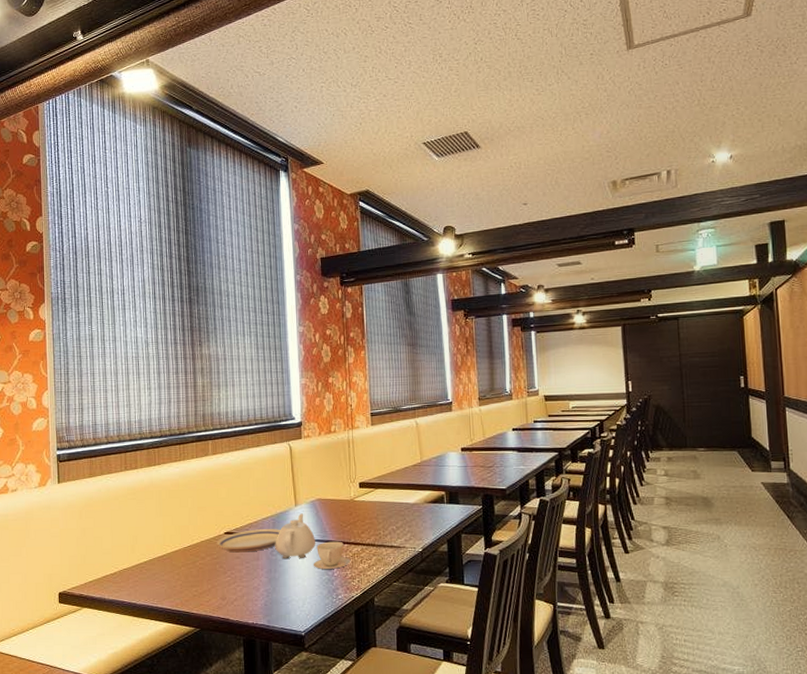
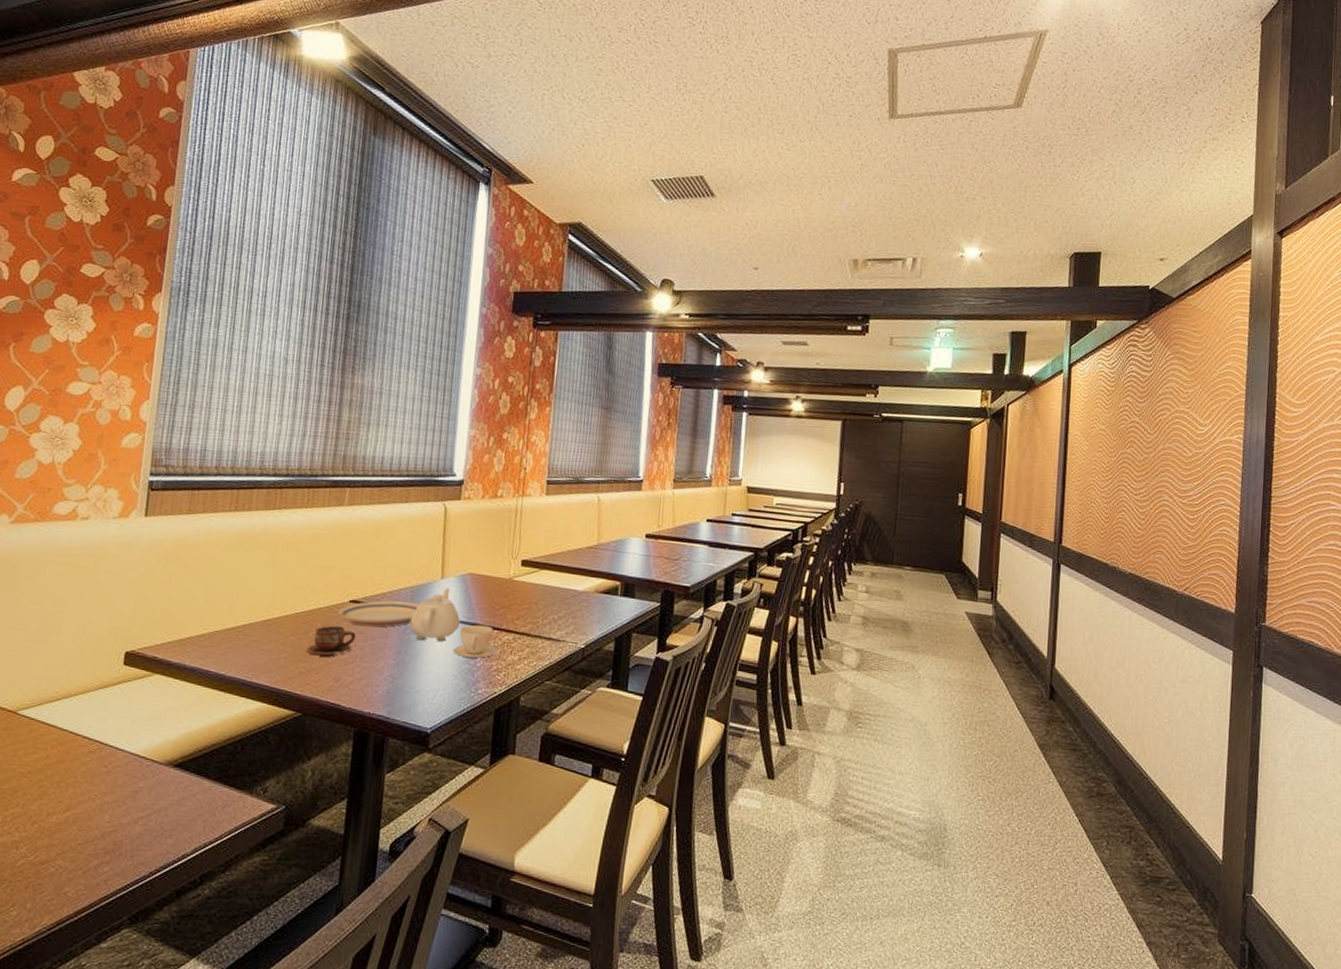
cup: none [196,554,233,581] -> present [306,625,356,657]

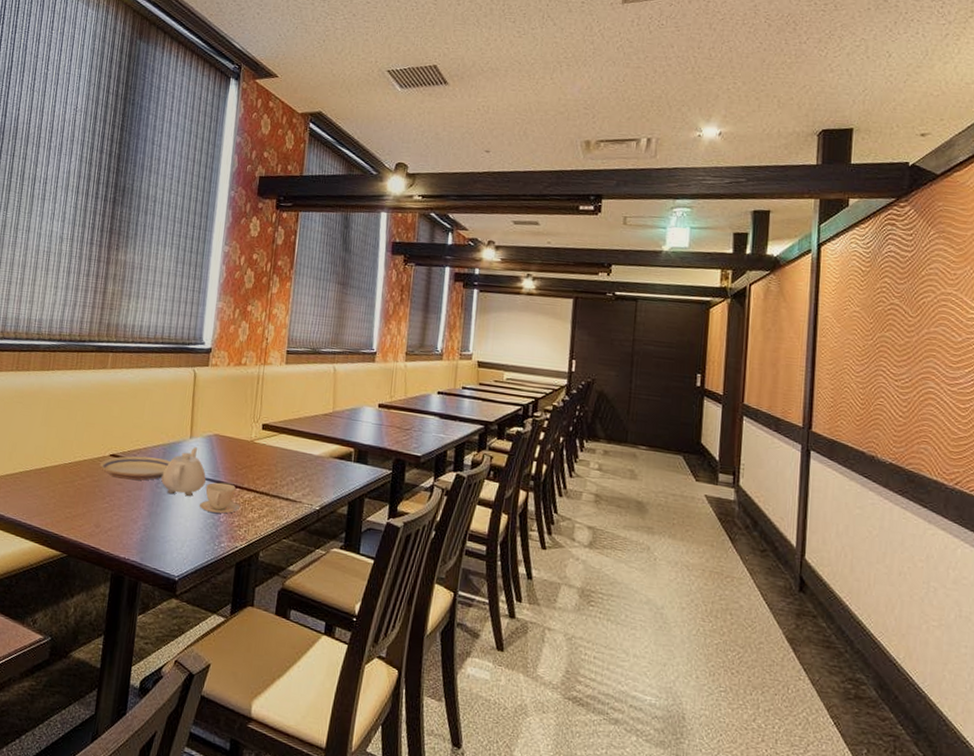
cup: present [306,625,356,657] -> none [72,476,115,505]

